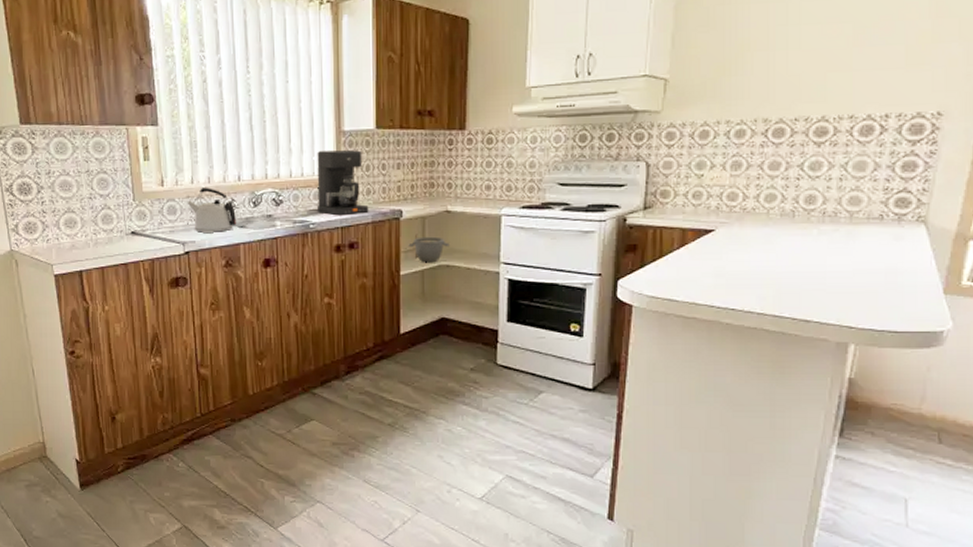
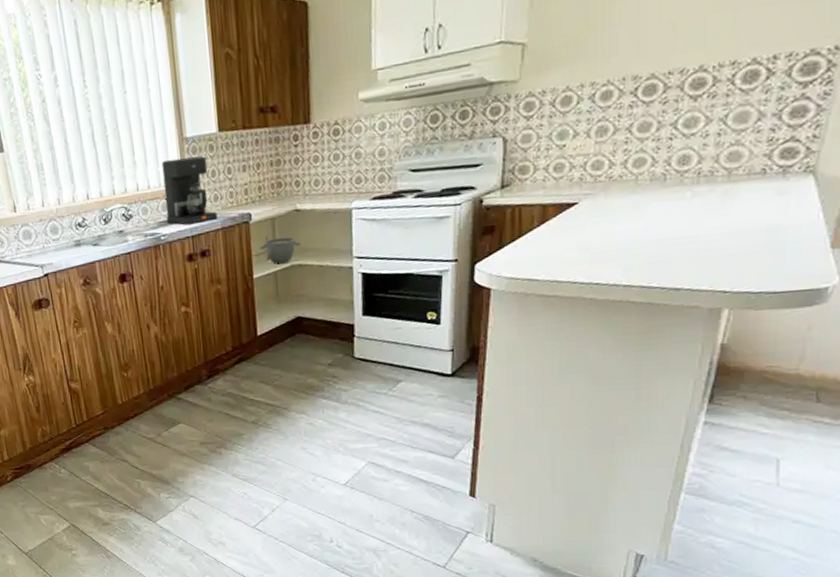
kettle: present [187,188,236,234] -> none [40,209,90,255]

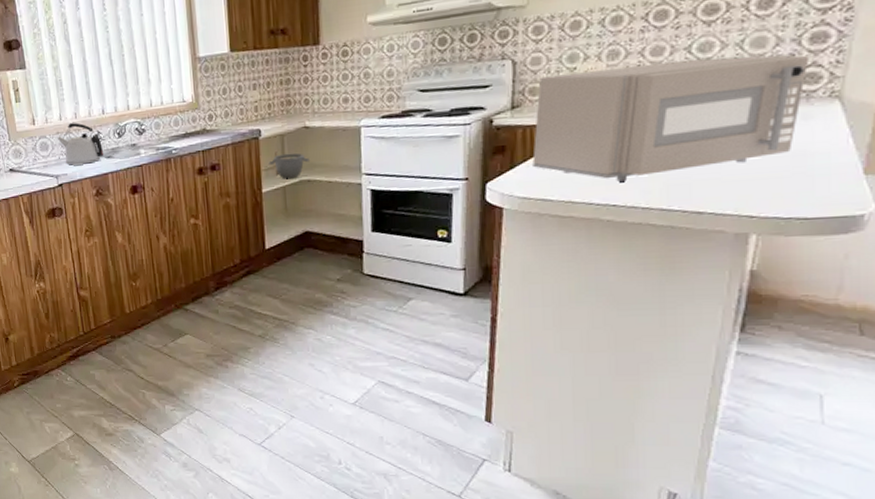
kettle: none [40,209,90,255] -> present [57,123,103,166]
coffee maker: present [161,156,218,225] -> none [175,75,228,140]
microwave: none [520,129,788,260] -> present [532,54,810,182]

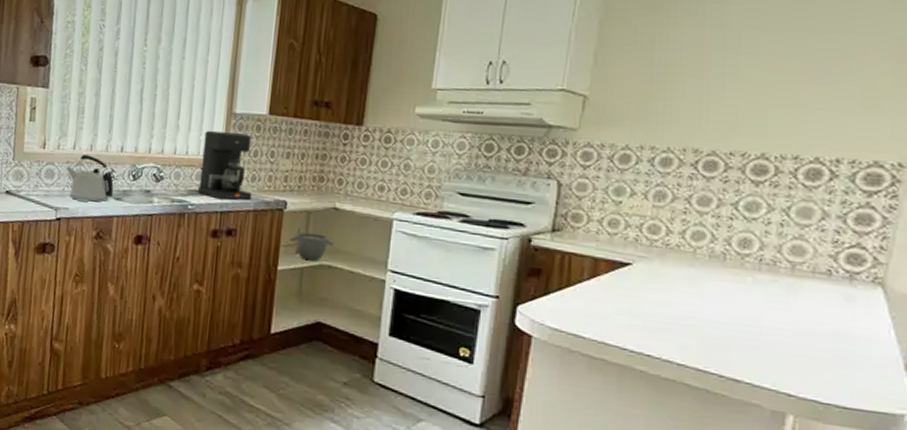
coffee maker: none [175,75,228,140] -> present [198,131,252,201]
microwave: present [532,54,810,182] -> none [568,204,854,335]

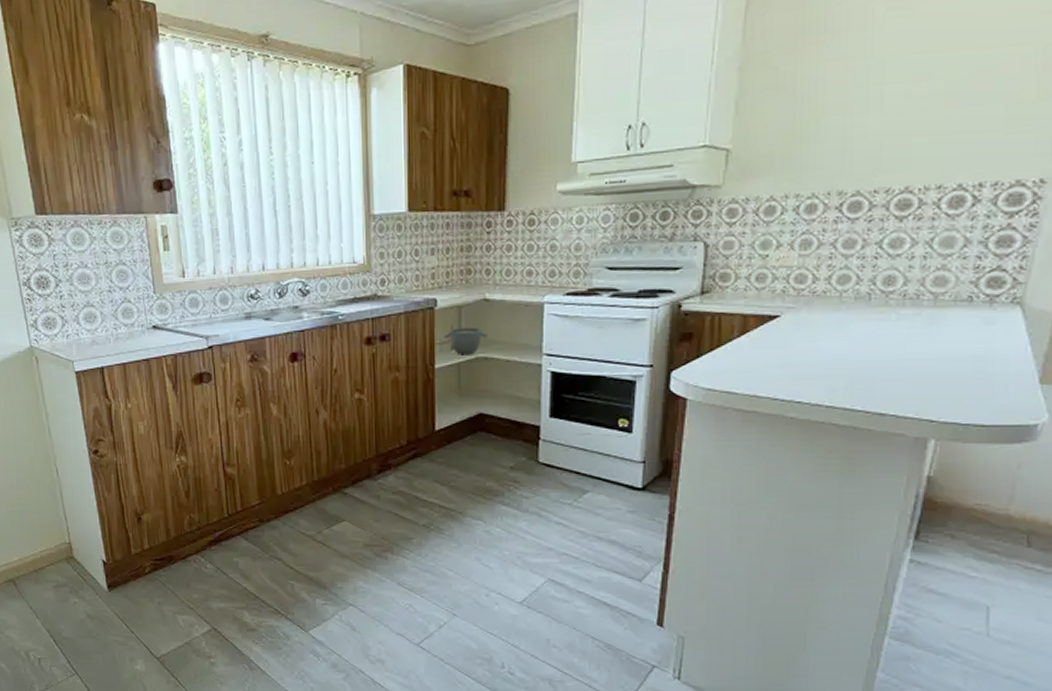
kettle: present [66,155,114,203] -> none [209,278,261,327]
coffee maker: present [198,131,252,201] -> none [345,235,401,306]

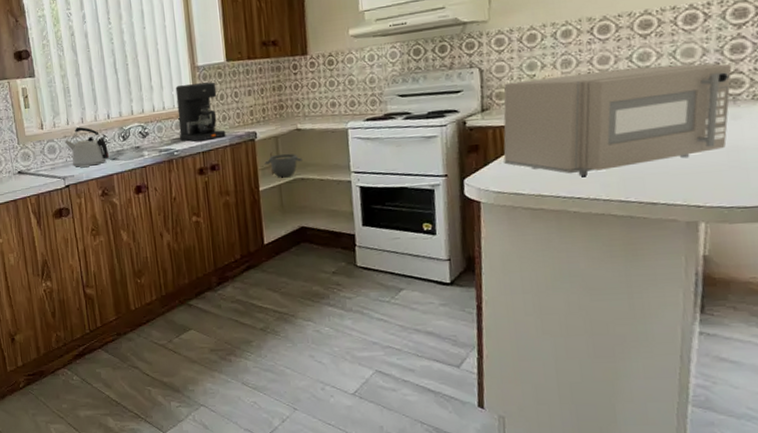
kettle: none [209,278,261,327] -> present [64,127,109,168]
coffee maker: none [345,235,401,306] -> present [175,82,226,142]
microwave: none [719,255,995,377] -> present [503,63,732,176]

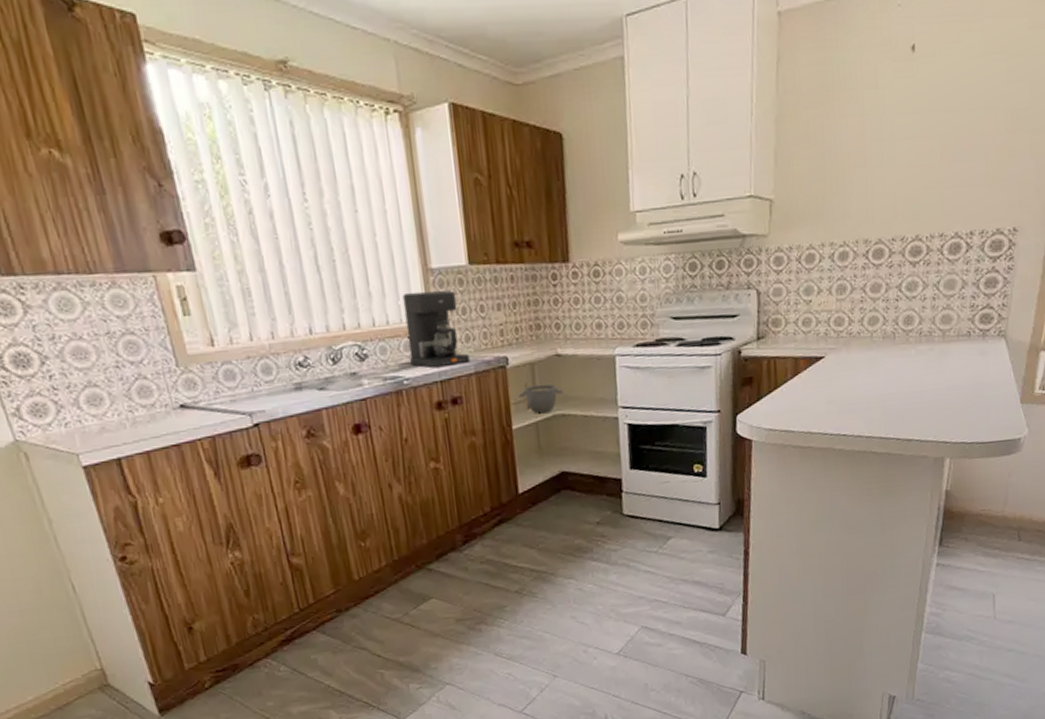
kettle: present [64,127,109,168] -> none [247,344,314,401]
microwave: present [503,63,732,176] -> none [776,296,985,412]

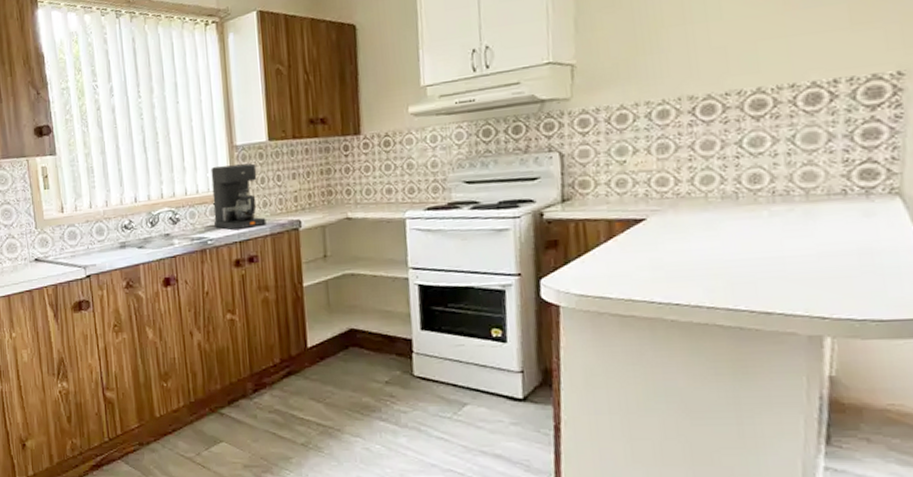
cooking pot: present [518,382,563,414] -> none [309,243,353,273]

